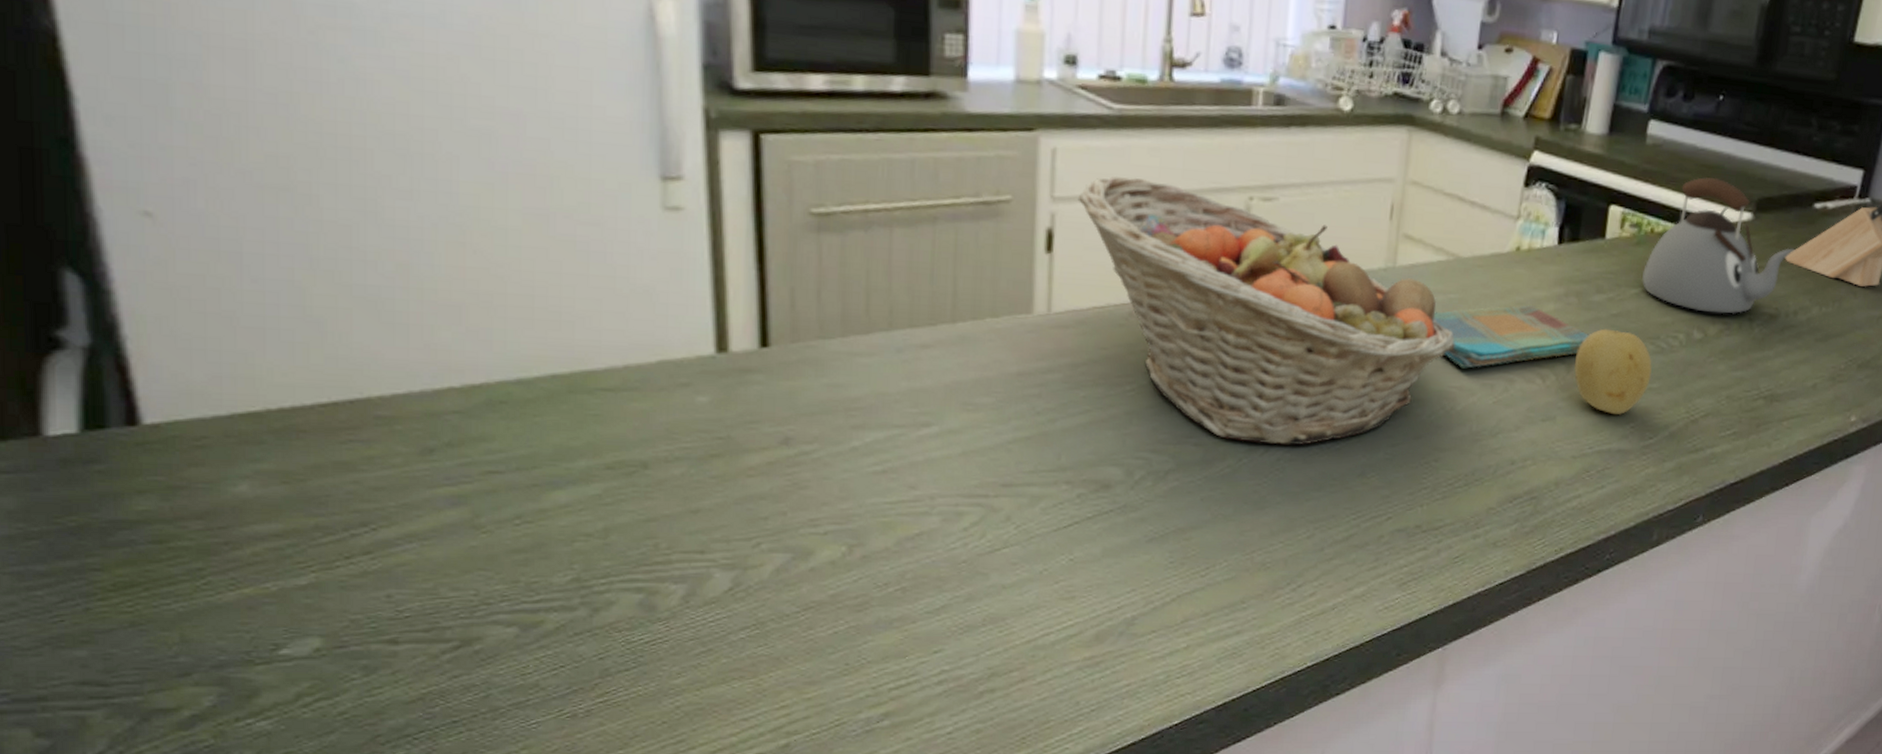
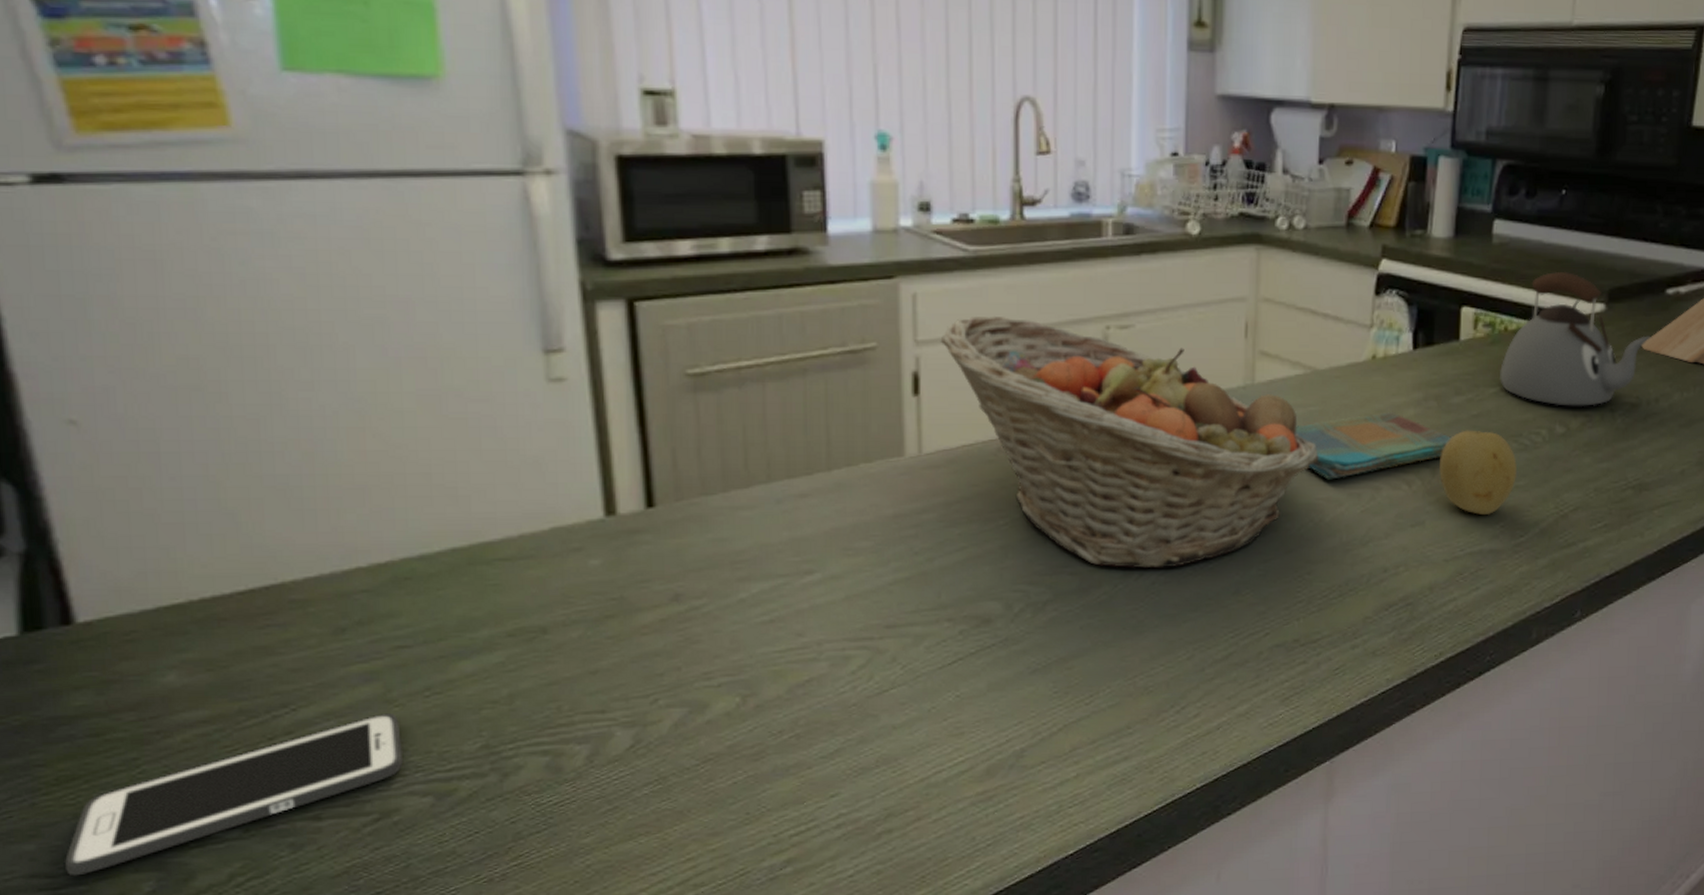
cell phone: none [120,539,489,686] -> present [65,713,404,877]

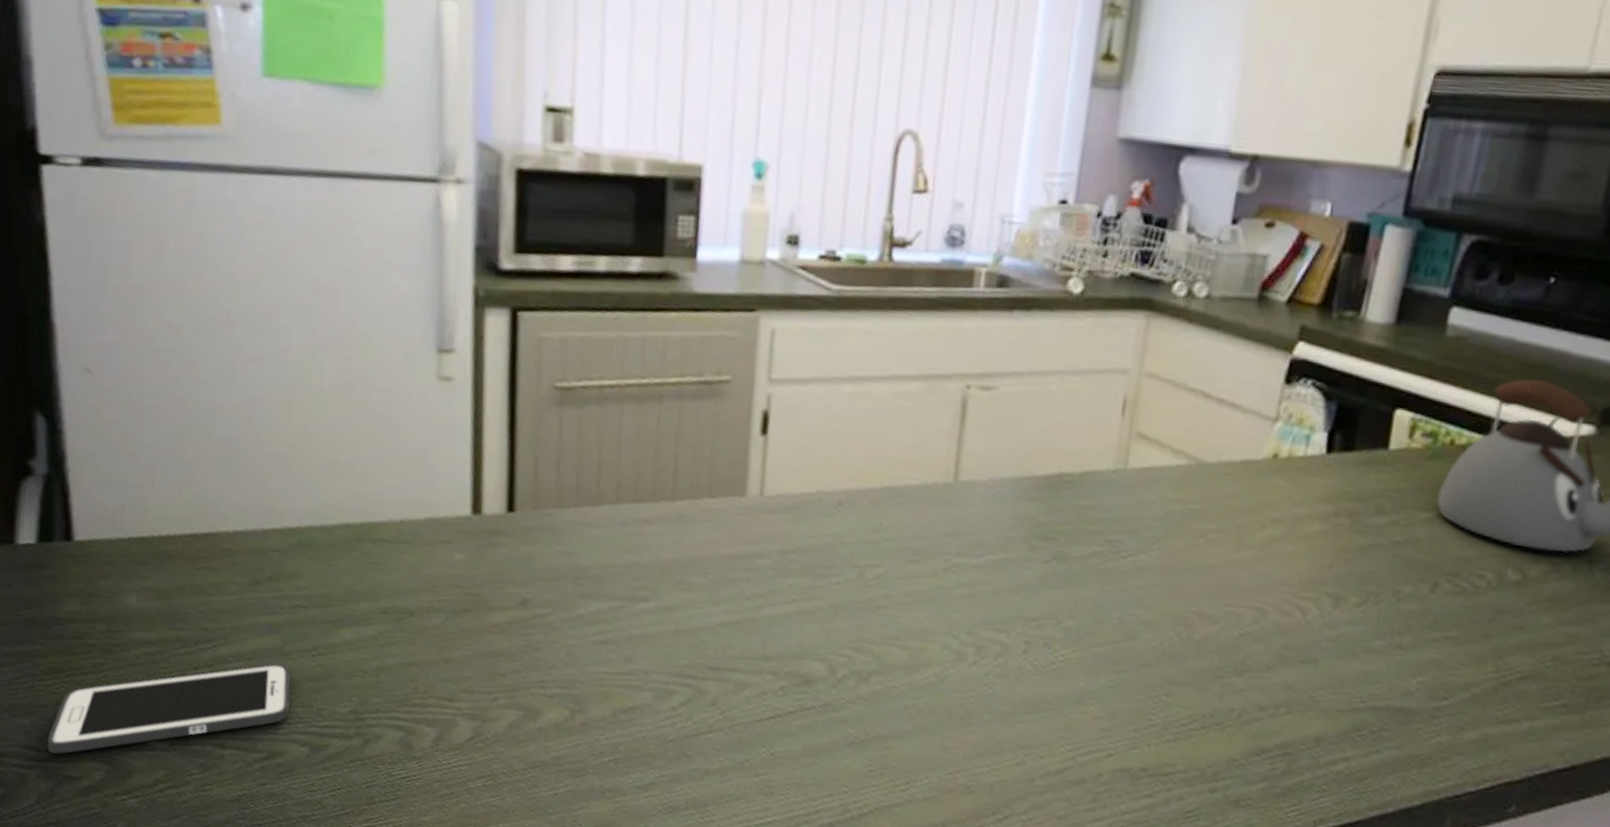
fruit basket: present [940,315,1319,569] -> none [793,359,1195,660]
dish towel: present [1295,412,1452,480] -> none [1168,522,1365,593]
fruit: present [1439,430,1517,516] -> none [1343,558,1449,666]

